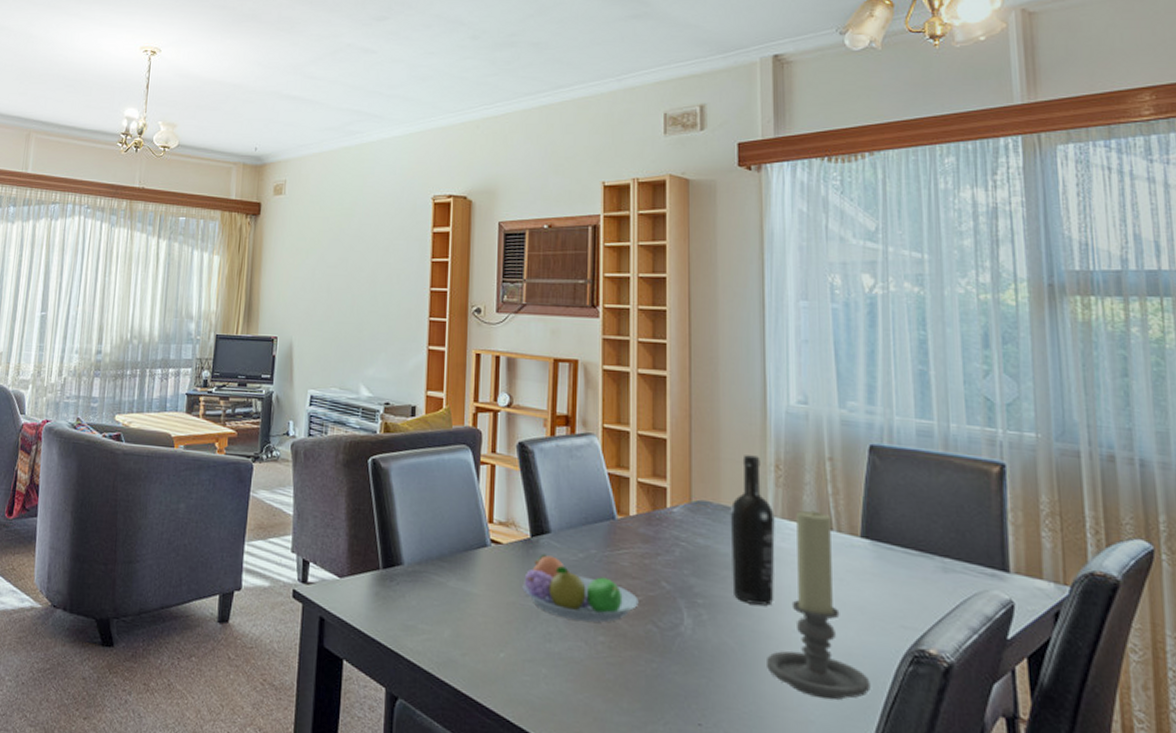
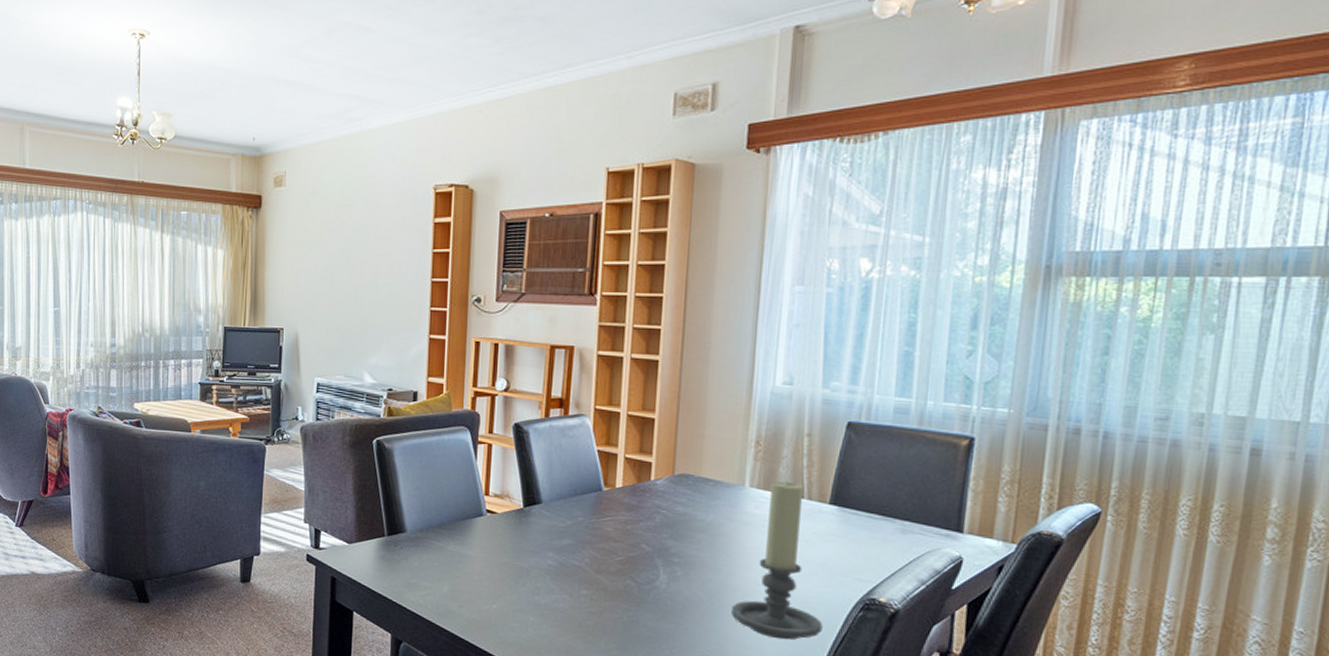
fruit bowl: present [522,553,639,623] -> none [514,521,620,579]
wine bottle: present [730,455,775,606] -> none [706,432,751,563]

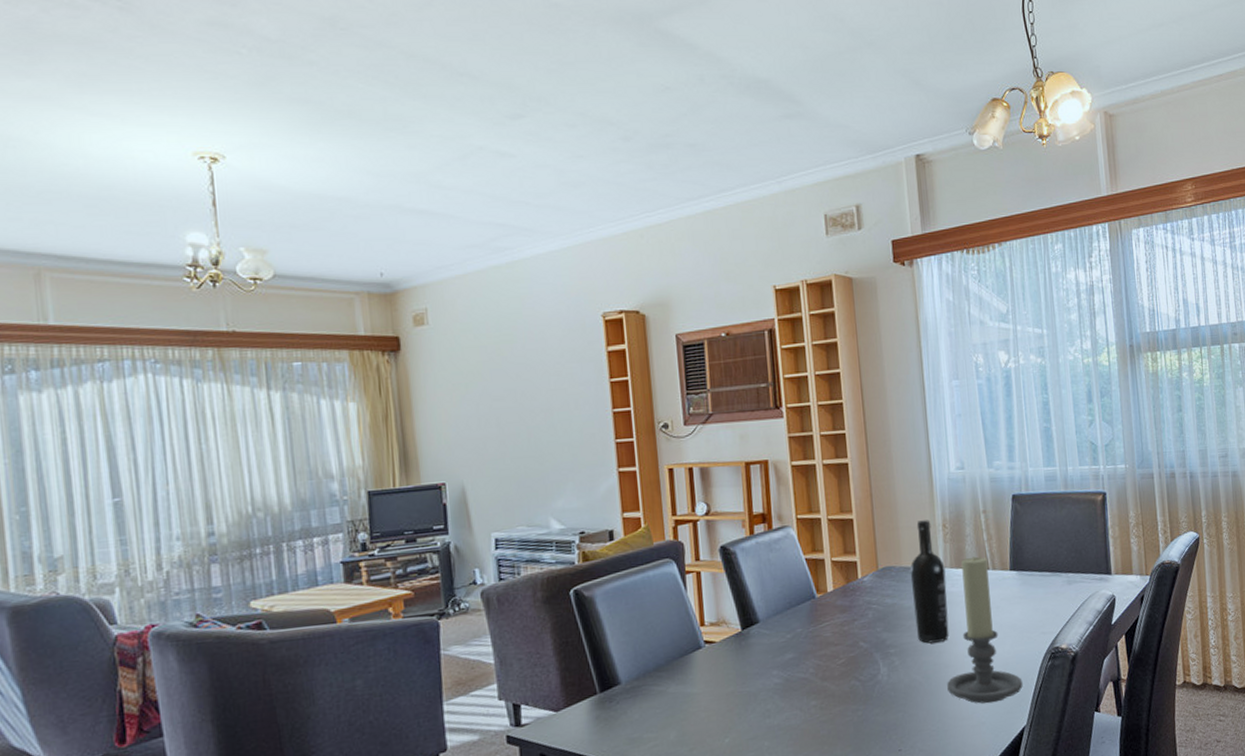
wine bottle: none [706,432,751,563] -> present [910,520,949,644]

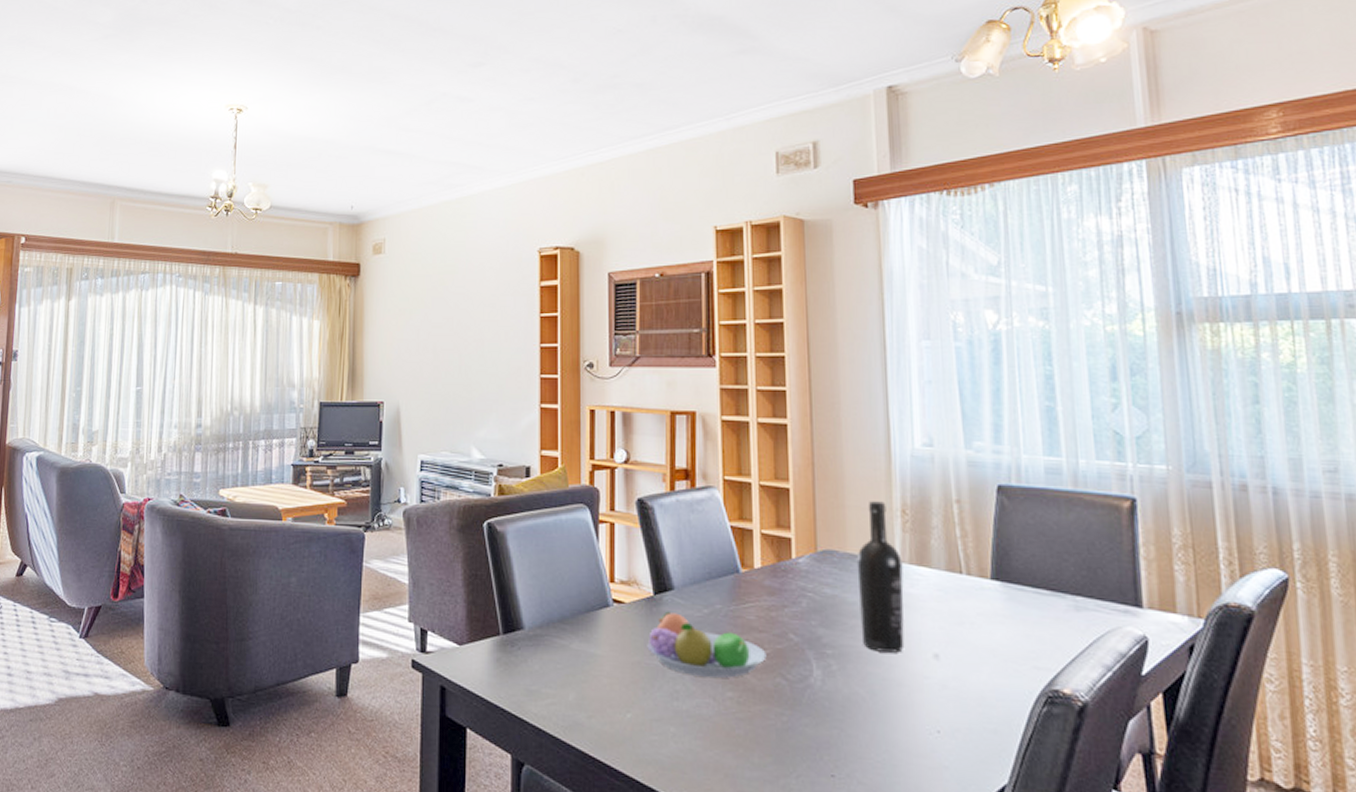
fruit bowl: none [739,642,842,694] -> present [647,611,767,678]
candle holder: present [947,556,1023,704] -> none [899,554,1005,745]

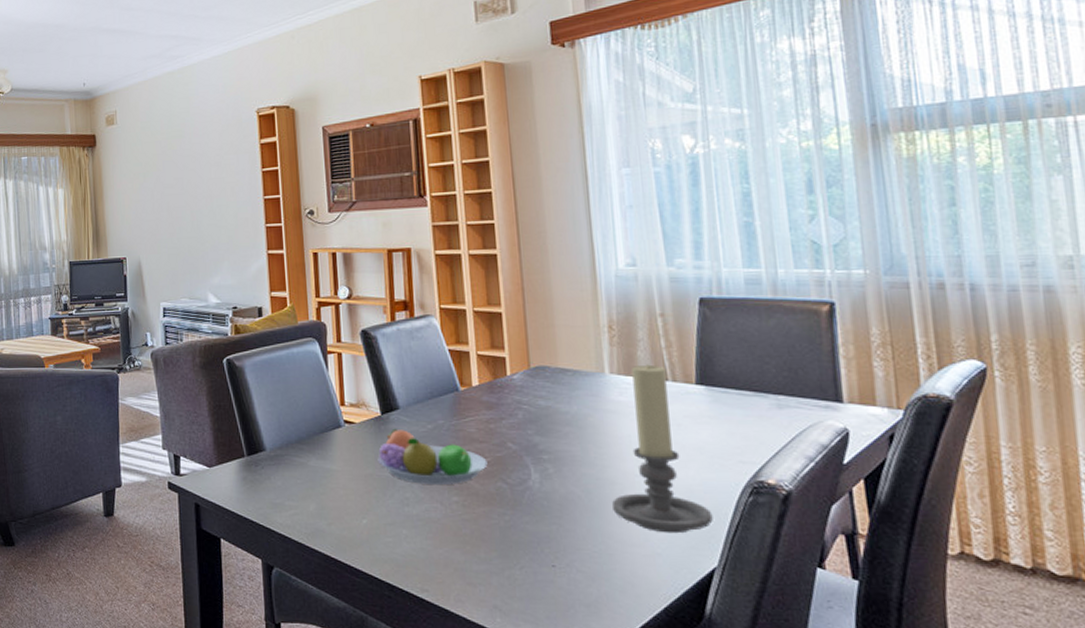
wine bottle: present [856,501,905,653] -> none [567,319,616,455]
candle holder: none [899,554,1005,745] -> present [612,364,713,534]

